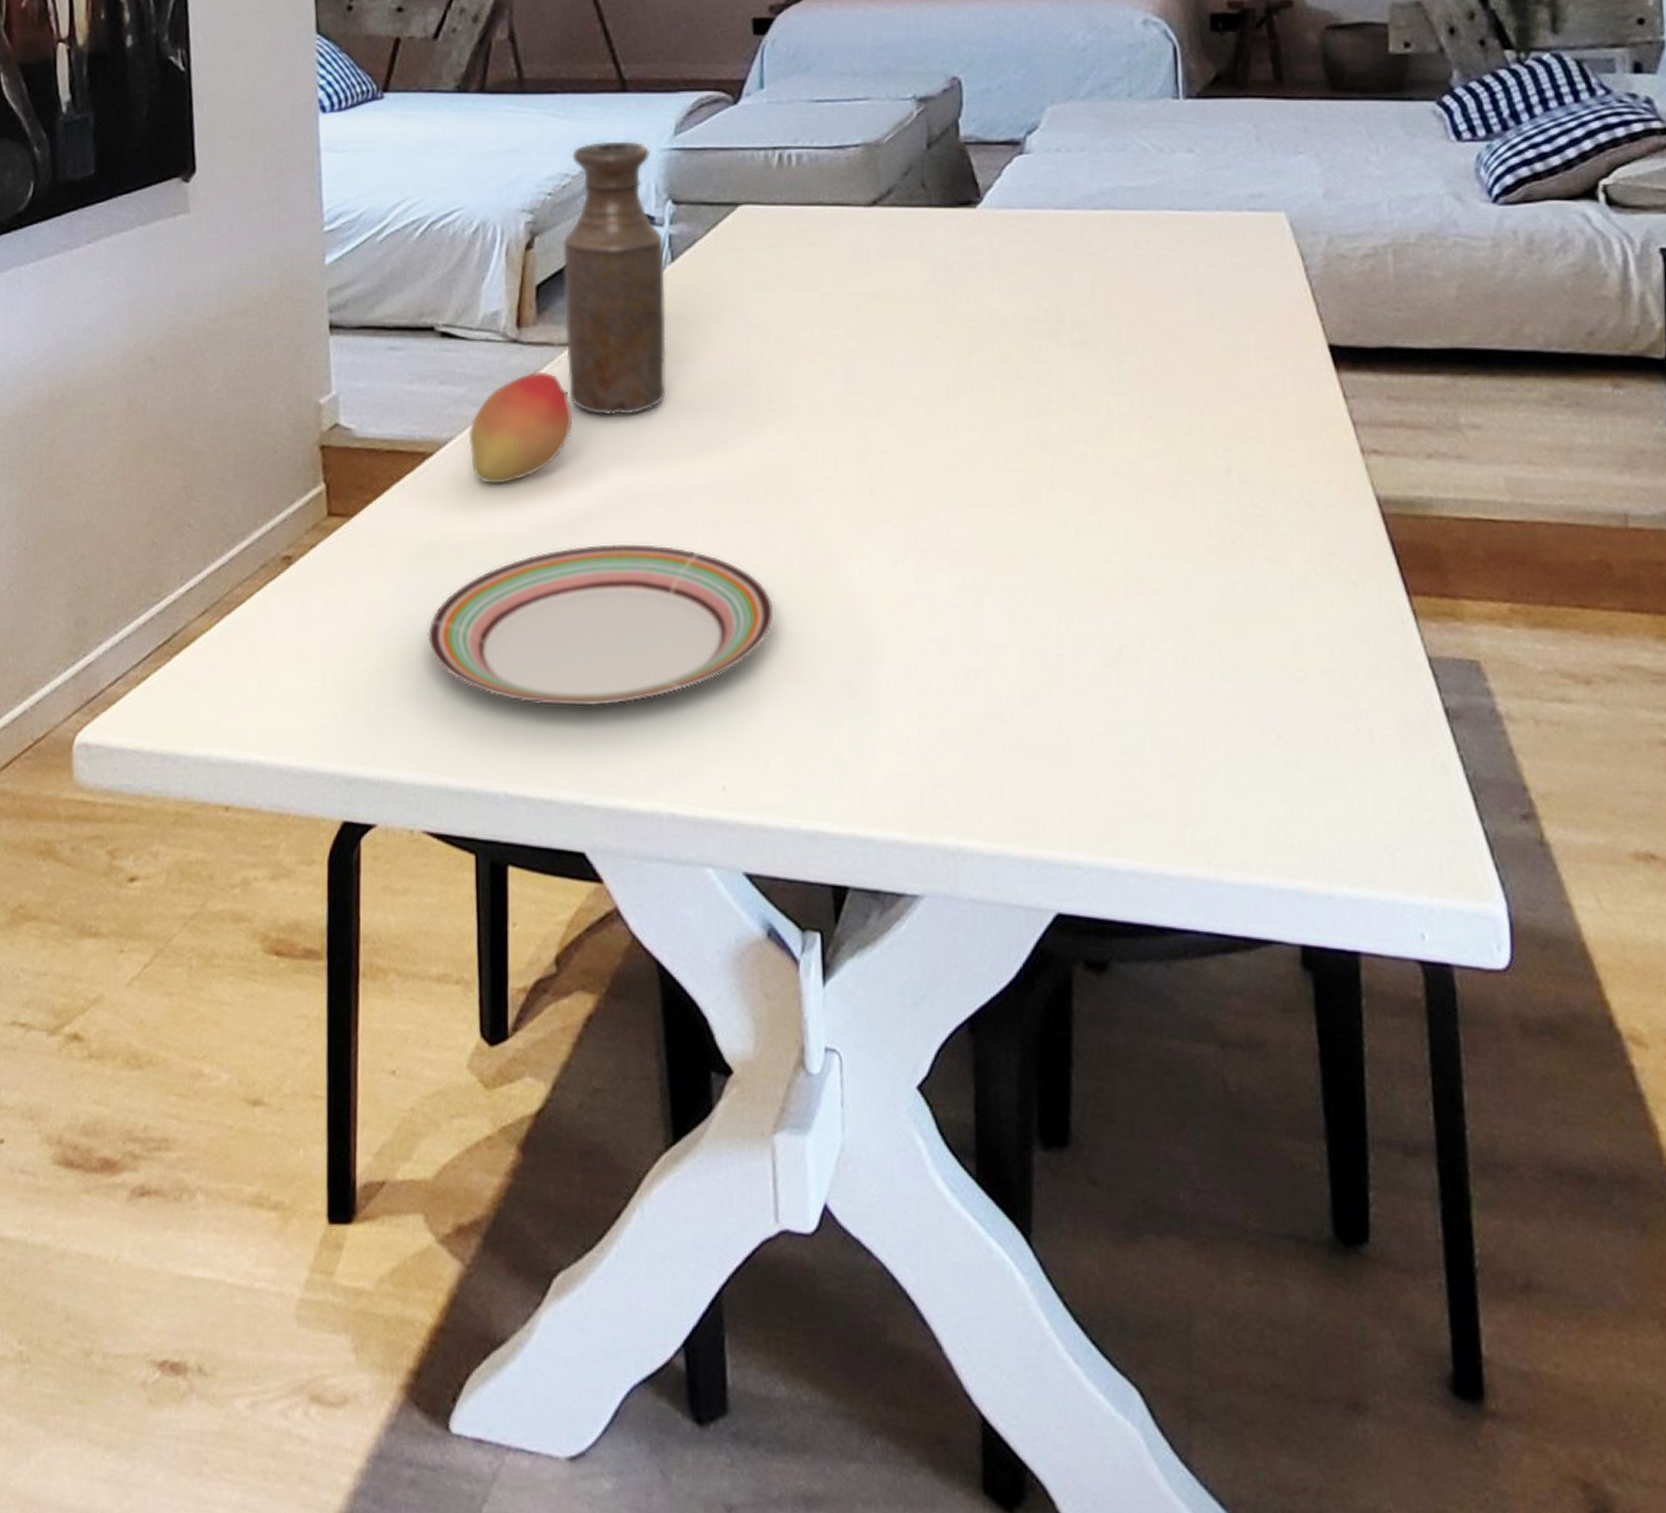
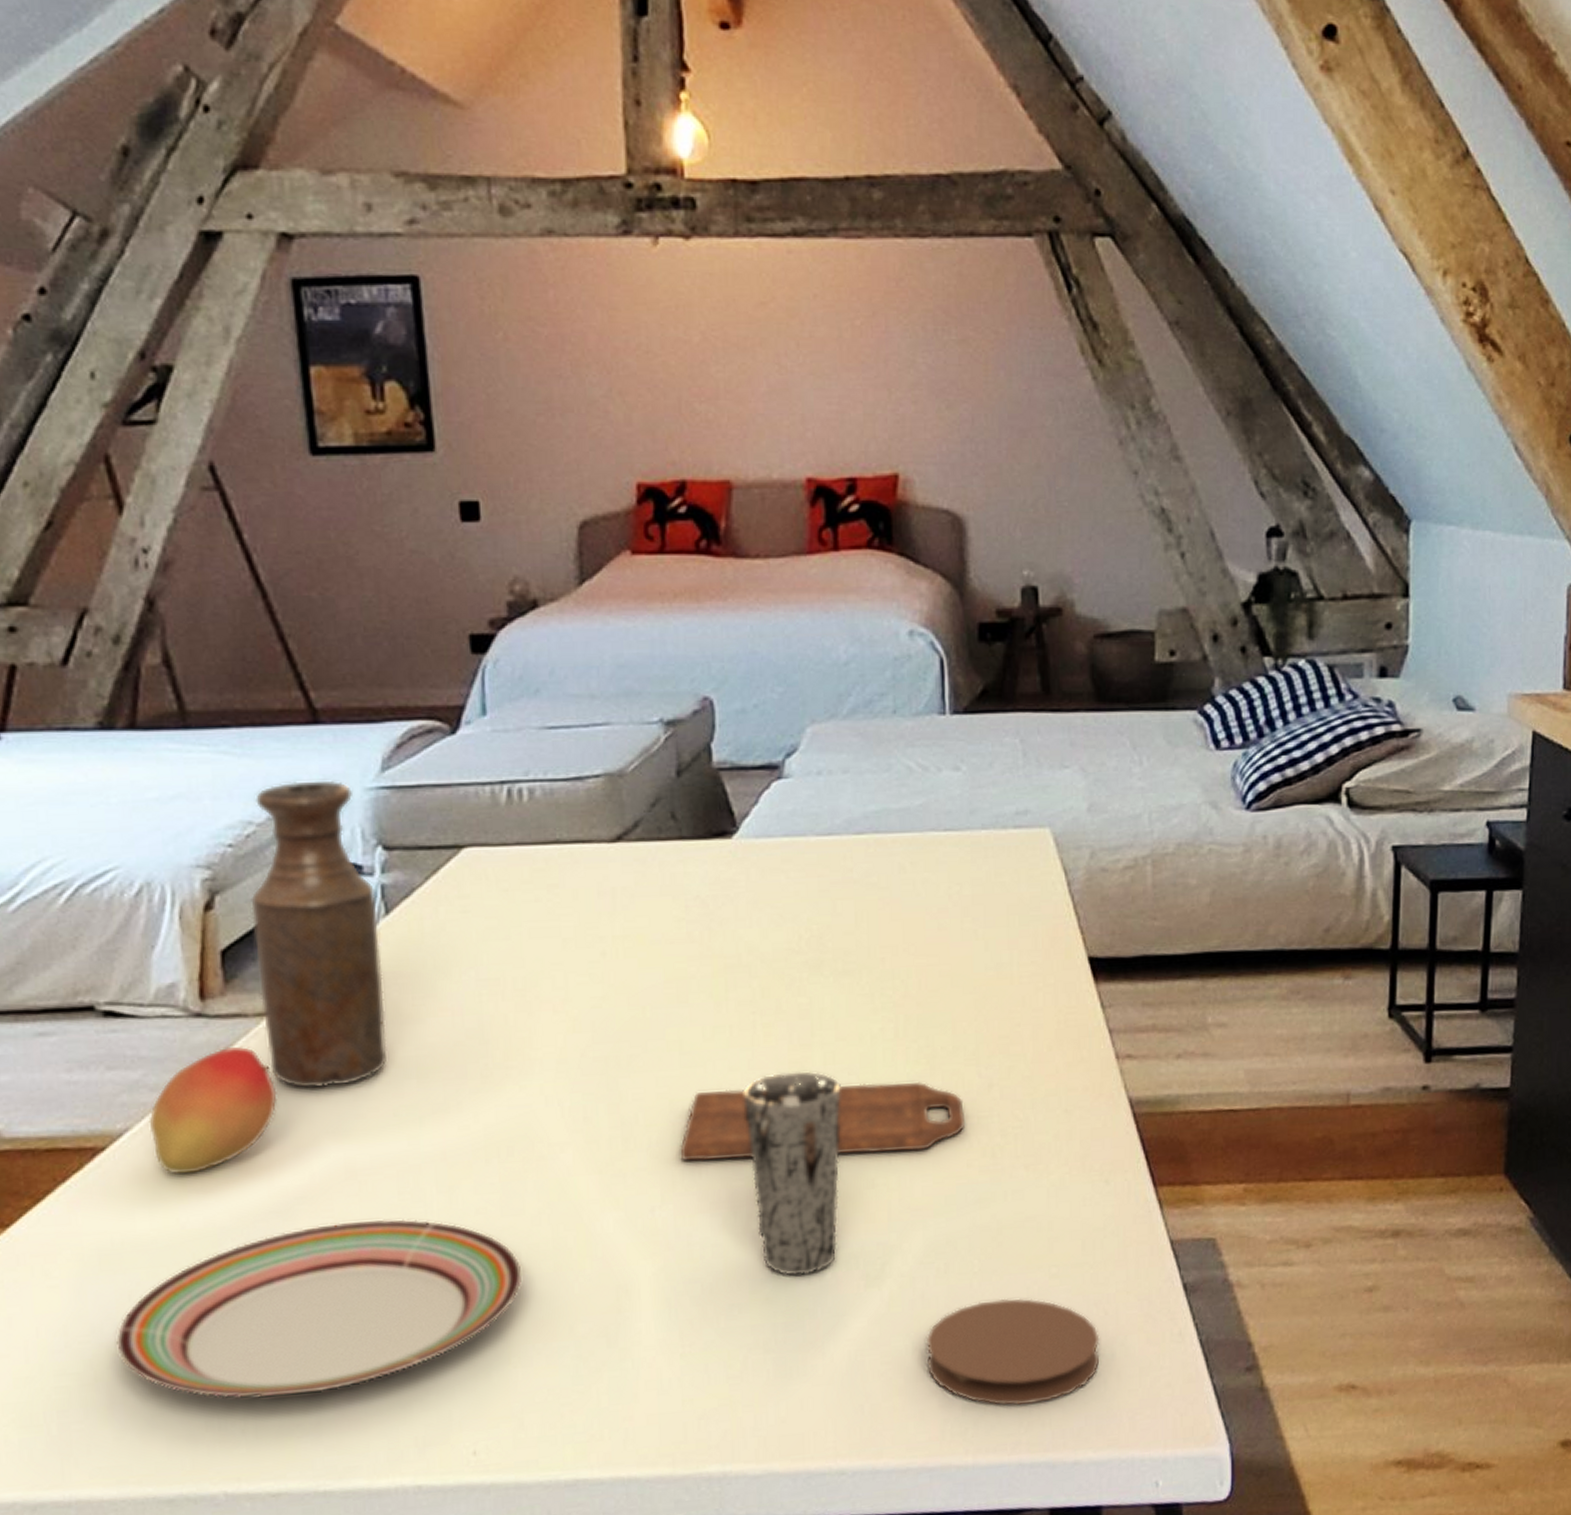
cutting board: none [922,450,1202,530] -> present [680,1081,964,1161]
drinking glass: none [981,438,1079,647] -> present [741,1071,842,1275]
coaster: none [1164,699,1353,822] -> present [925,1298,1100,1406]

